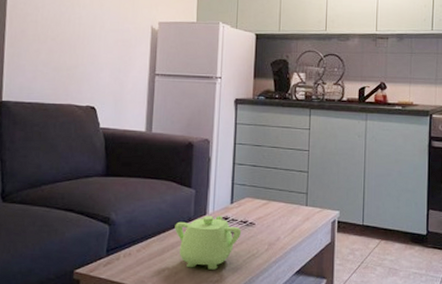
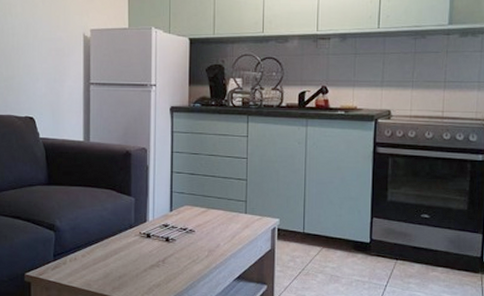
teapot: present [175,215,242,270] -> none [117,223,182,274]

